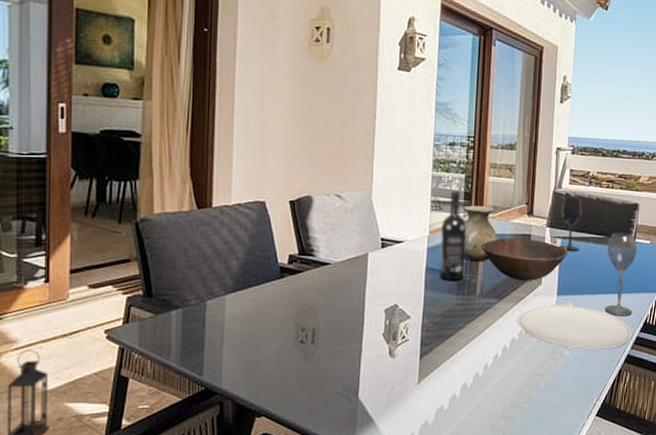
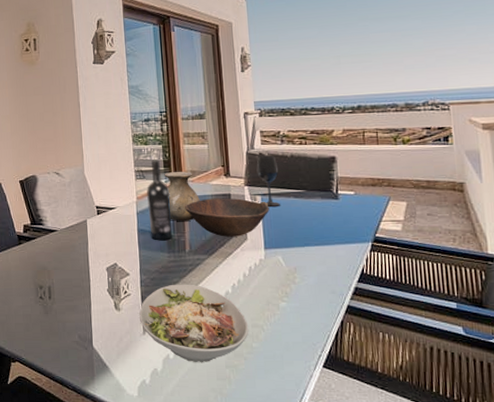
salad: none [416,329,531,414] -> present [139,284,249,363]
plate: present [518,305,632,350] -> none [229,258,350,301]
wineglass: present [605,232,638,317] -> none [308,185,347,268]

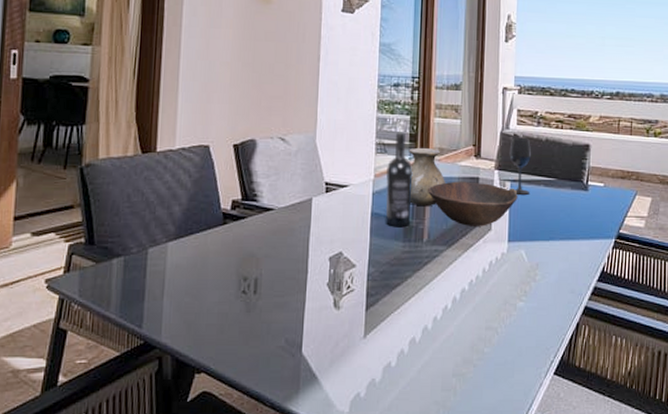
salad: present [139,284,249,363] -> none [362,279,482,372]

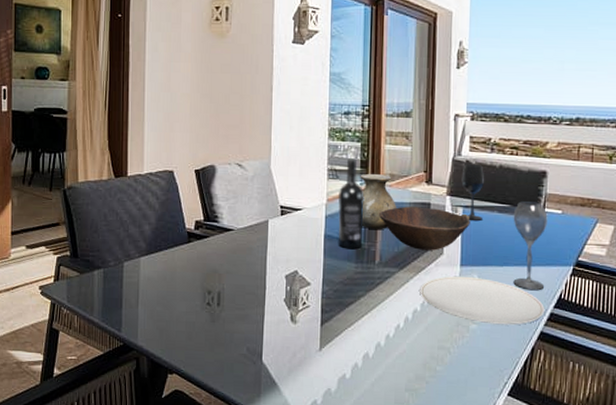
plate: none [468,252,589,301] -> present [420,276,545,326]
wineglass: none [558,175,591,265] -> present [513,201,548,291]

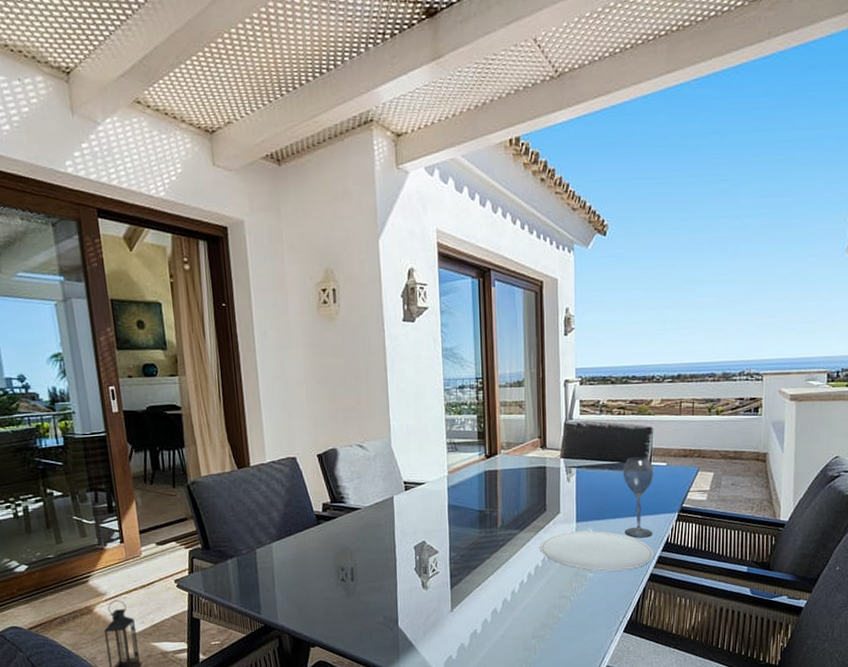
wine bottle: present [338,158,365,250] -> none [459,430,485,517]
vase: present [360,173,396,230] -> none [478,443,514,497]
bowl: present [378,206,470,251] -> none [497,471,584,511]
wine glass: present [461,163,485,220] -> none [573,426,596,479]

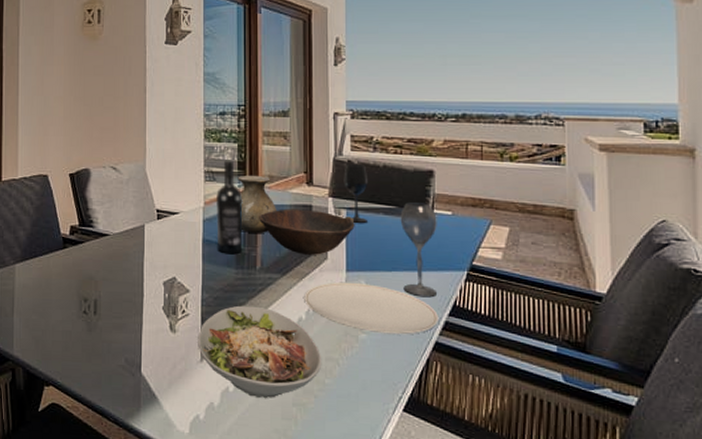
salad: none [448,559,557,636] -> present [198,305,322,399]
wine bottle: none [459,430,485,517] -> present [216,160,243,255]
vase: none [478,443,514,497] -> present [238,175,277,234]
bowl: none [497,471,584,511] -> present [258,209,355,255]
wine glass: none [573,426,596,479] -> present [343,163,369,223]

